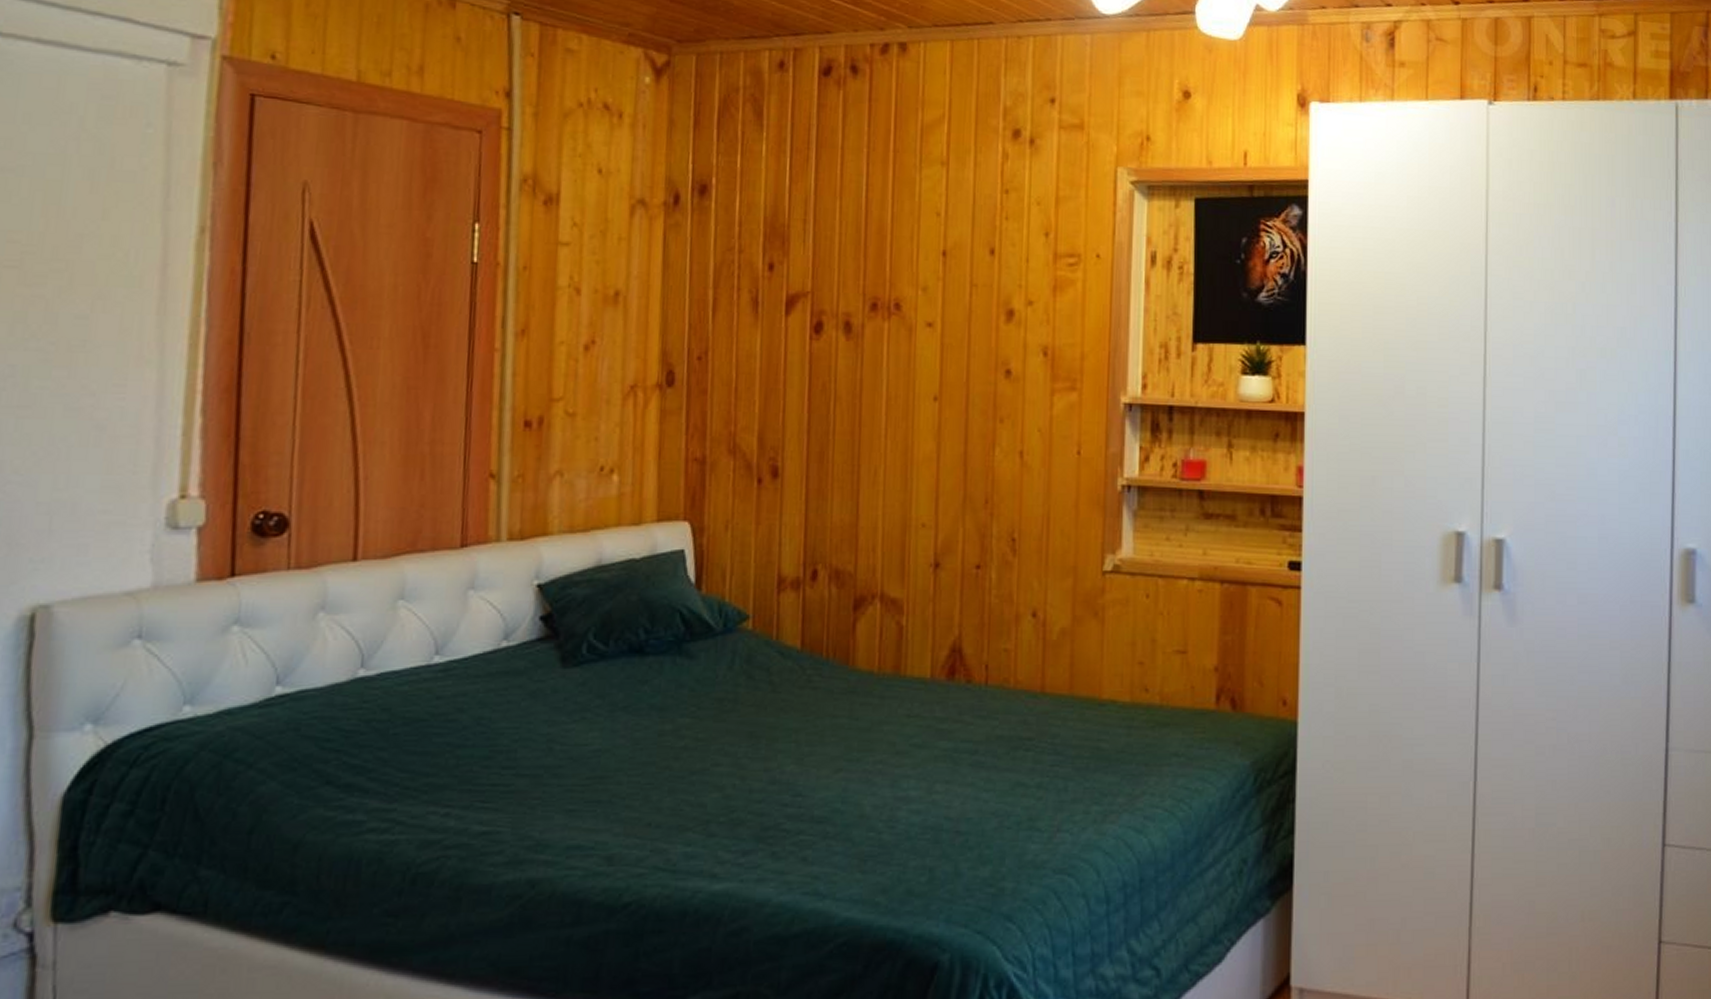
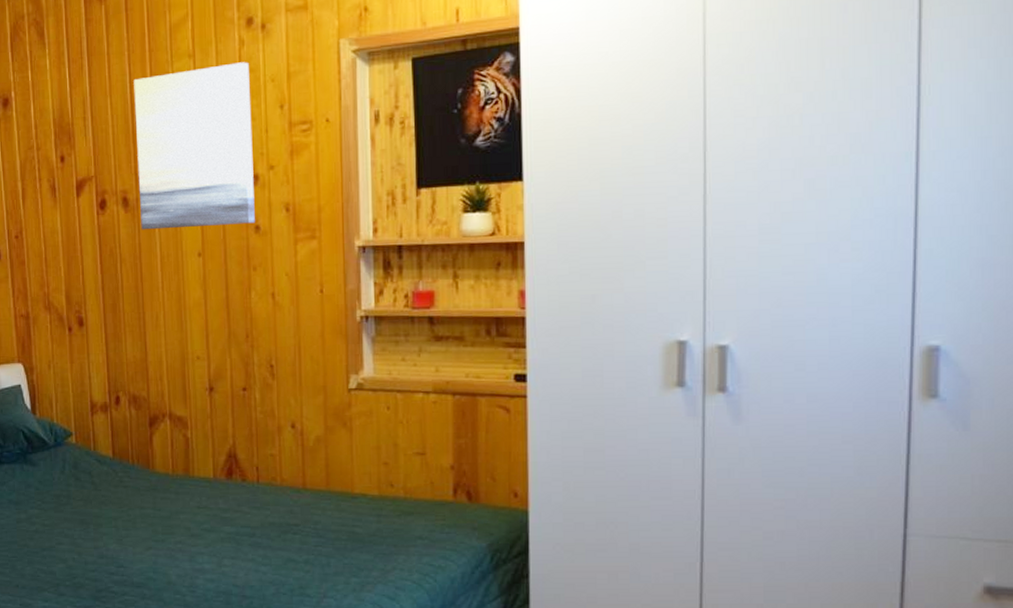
wall art: none [865,178,1012,367] -> present [134,62,255,230]

